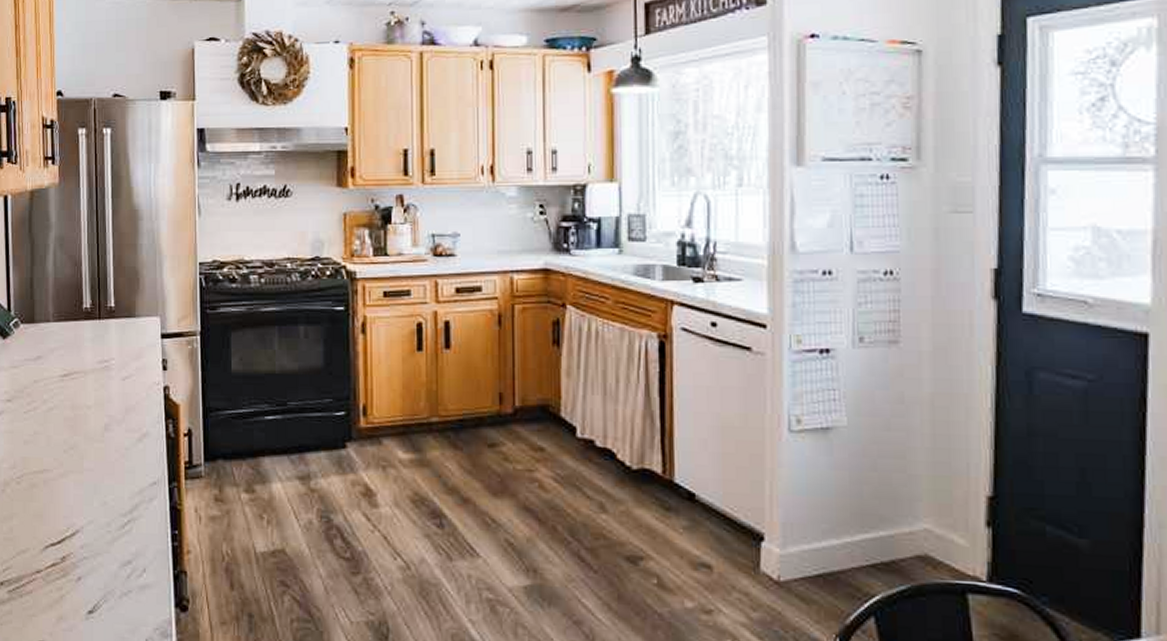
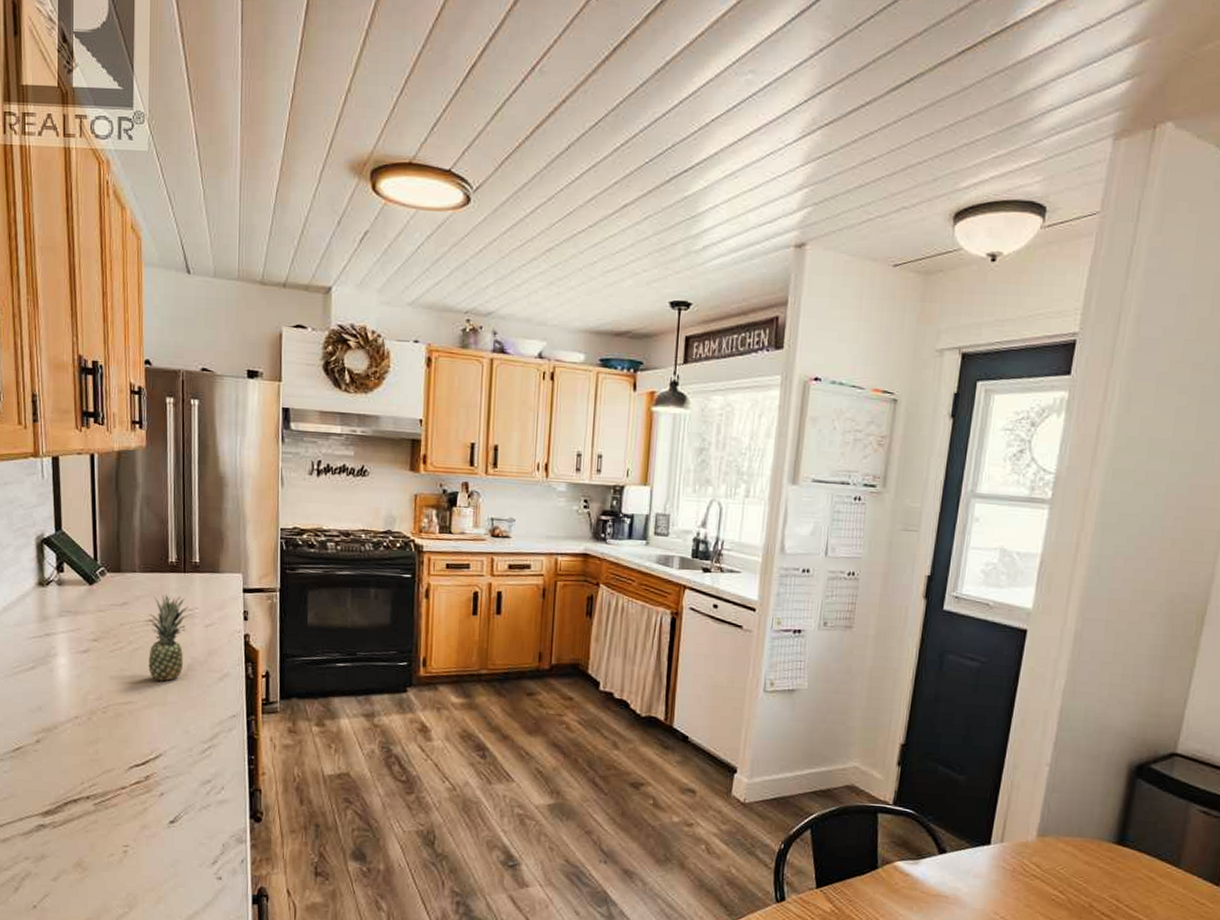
fruit: none [63,344,105,445] -> present [148,594,189,682]

